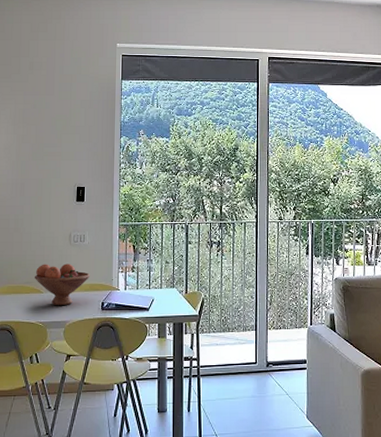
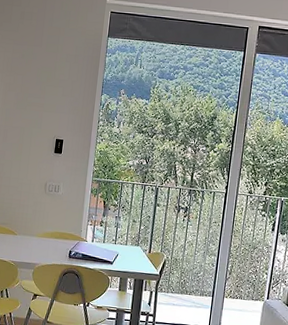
fruit bowl: present [35,263,90,305] -> none [10,208,61,249]

